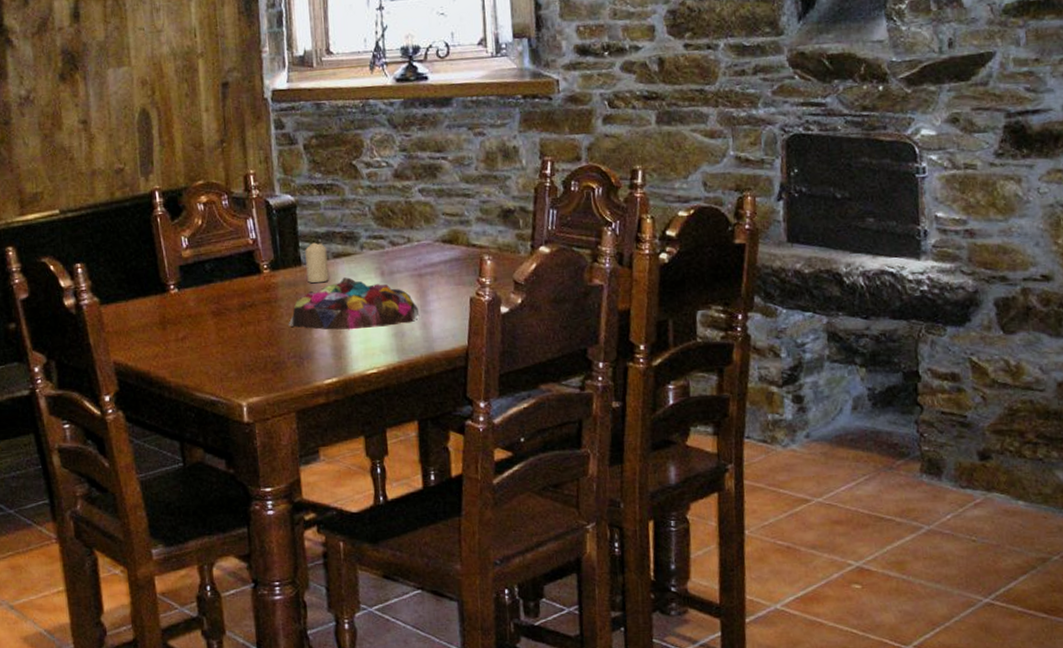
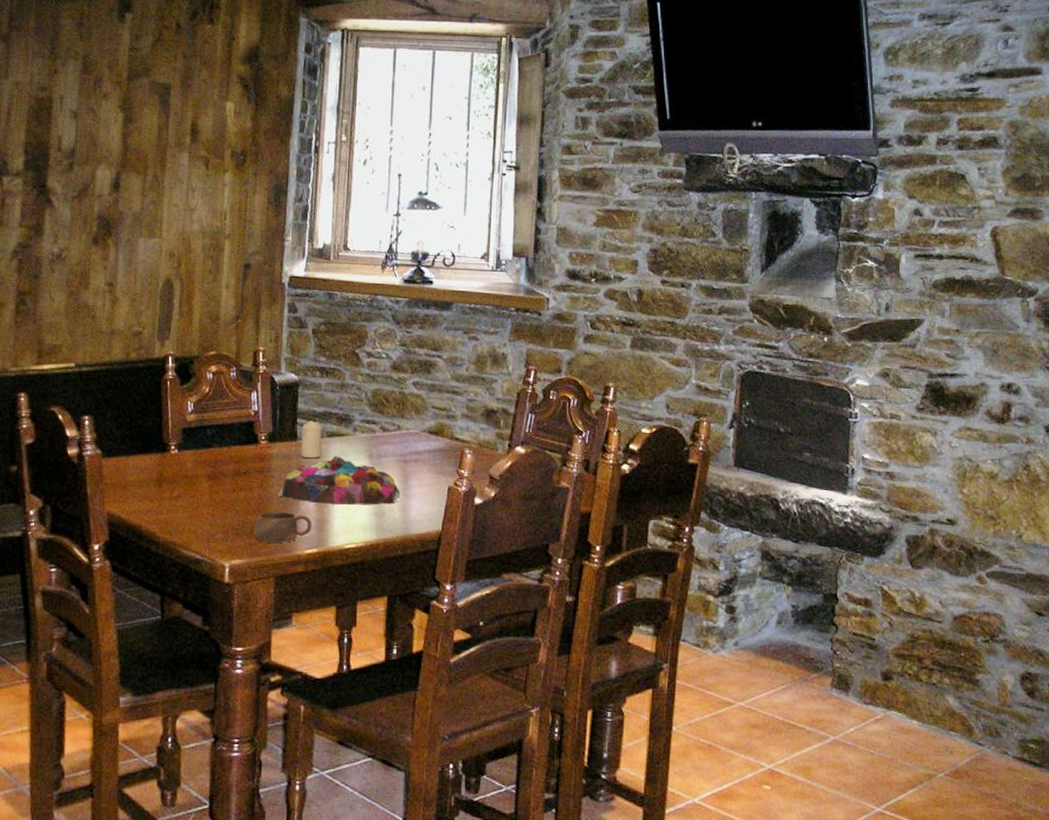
cup: none [268,342,329,376] -> present [254,512,312,543]

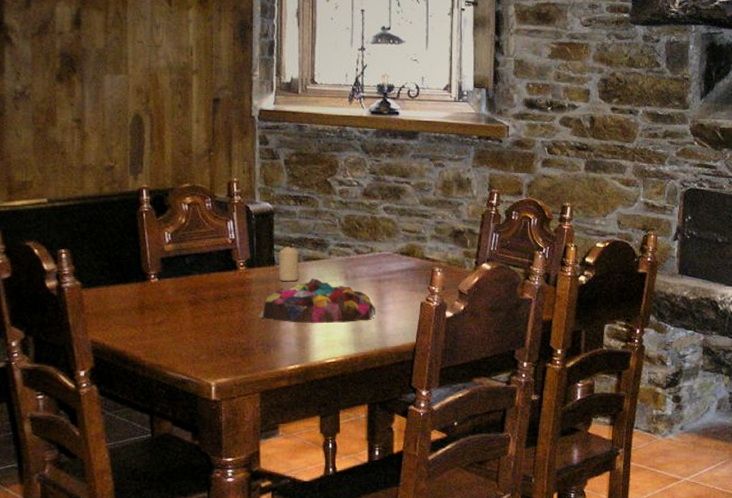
cup: present [254,512,312,543] -> none [238,332,293,361]

